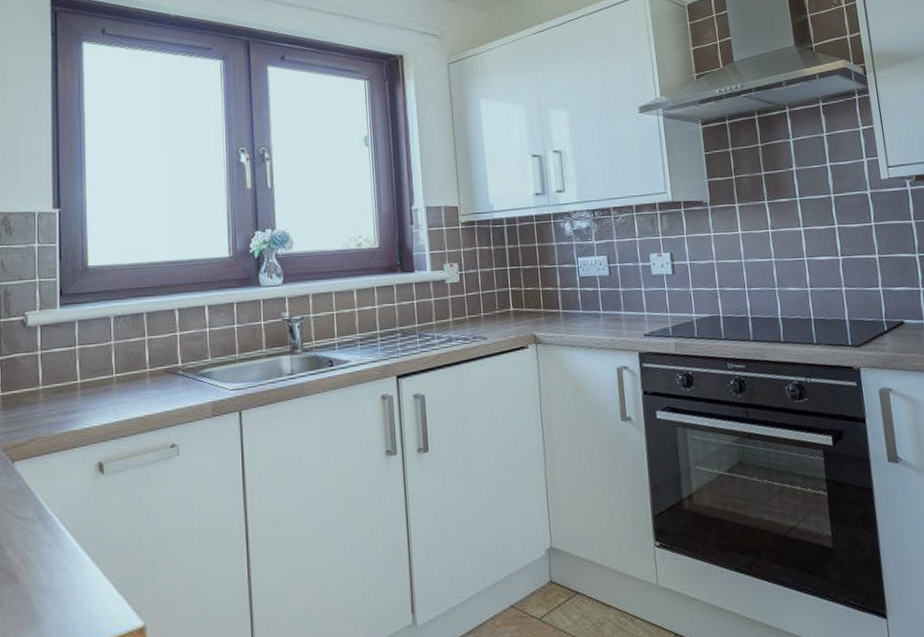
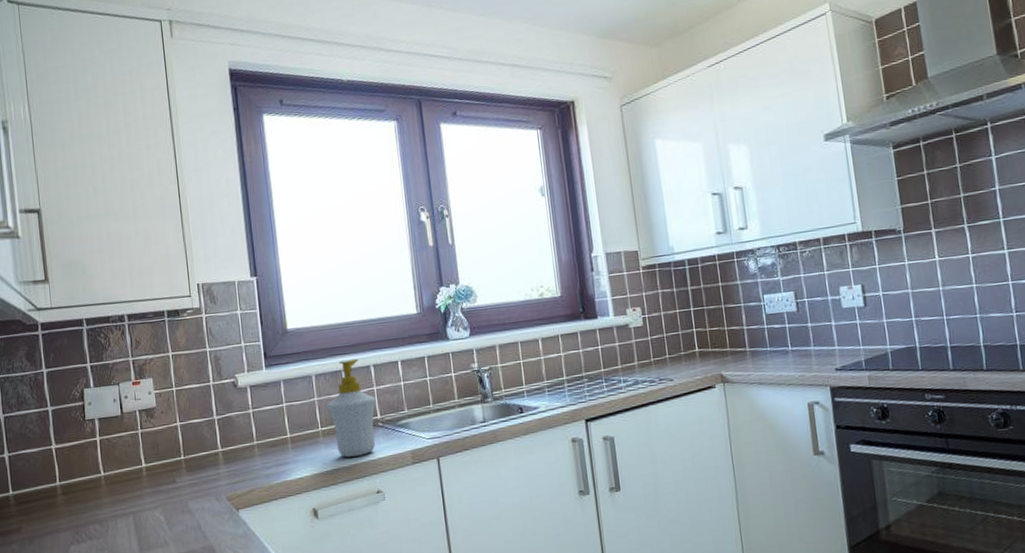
soap bottle: none [124,301,178,407] -> present [326,358,376,457]

